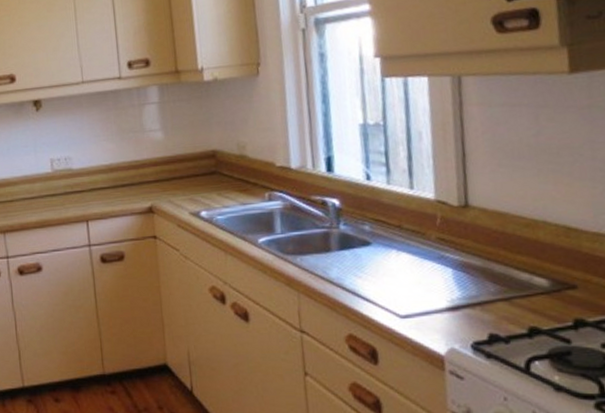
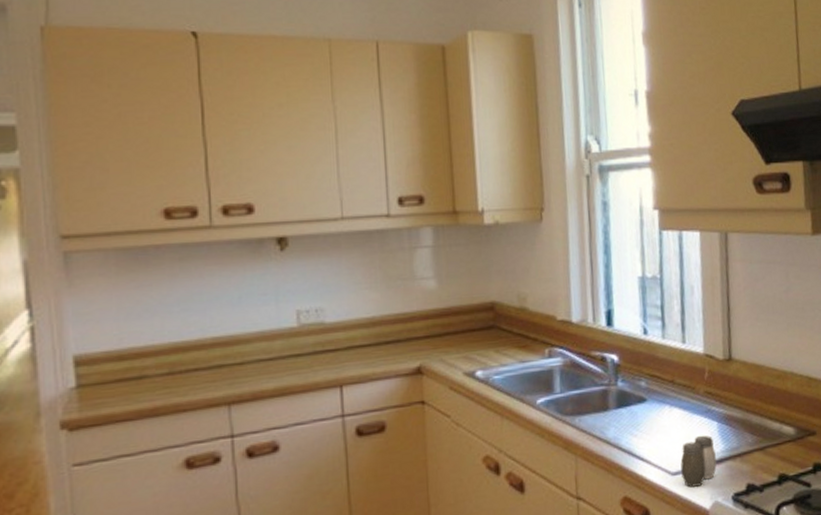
salt and pepper shaker: none [410,281,453,332] -> present [680,435,717,487]

